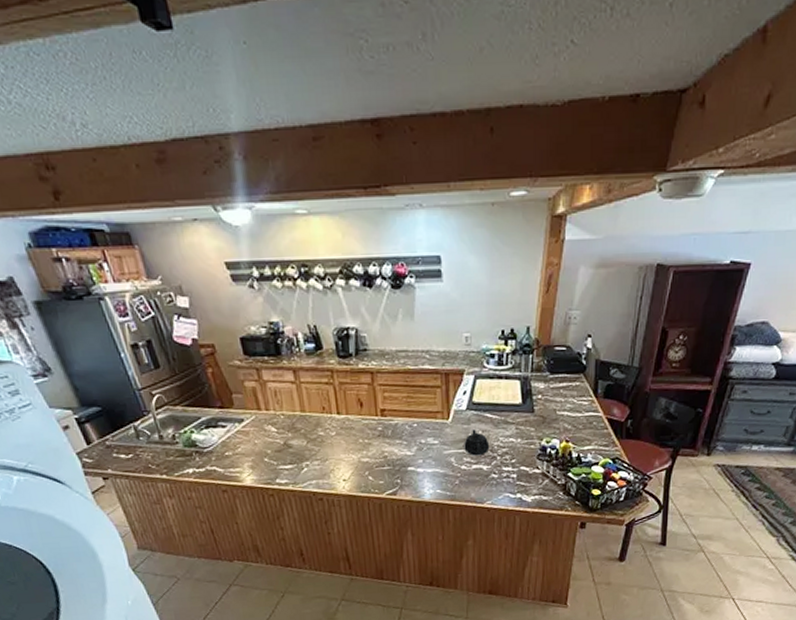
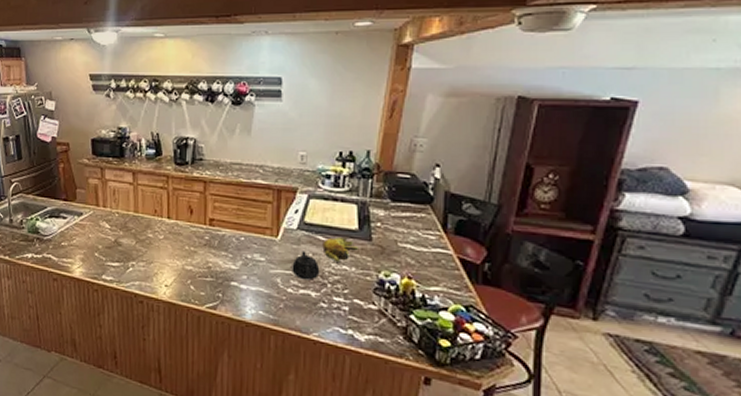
banana bunch: none [490,413,524,437] -> present [322,237,359,264]

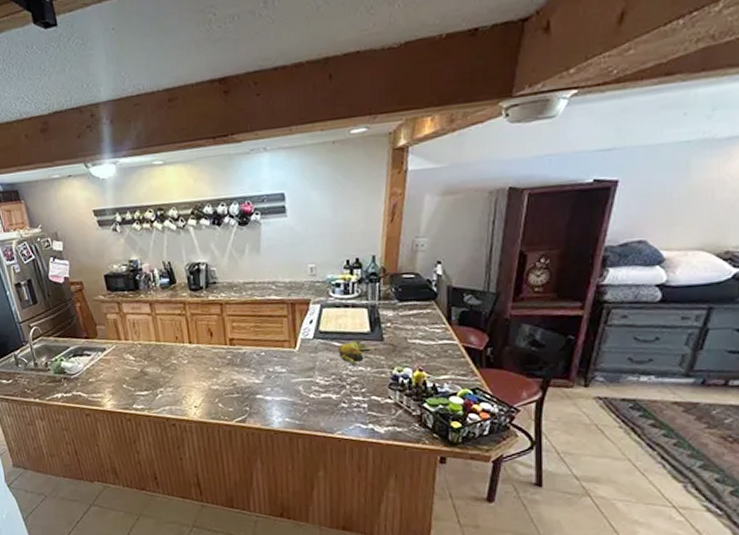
teapot: present [292,251,320,281] -> none [311,358,338,385]

